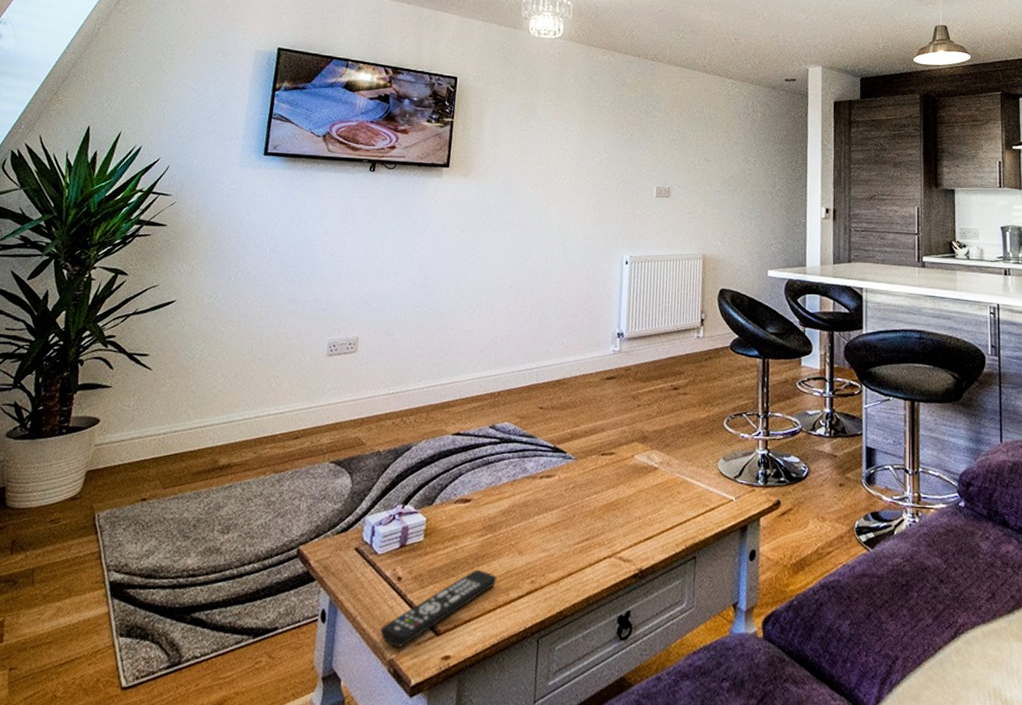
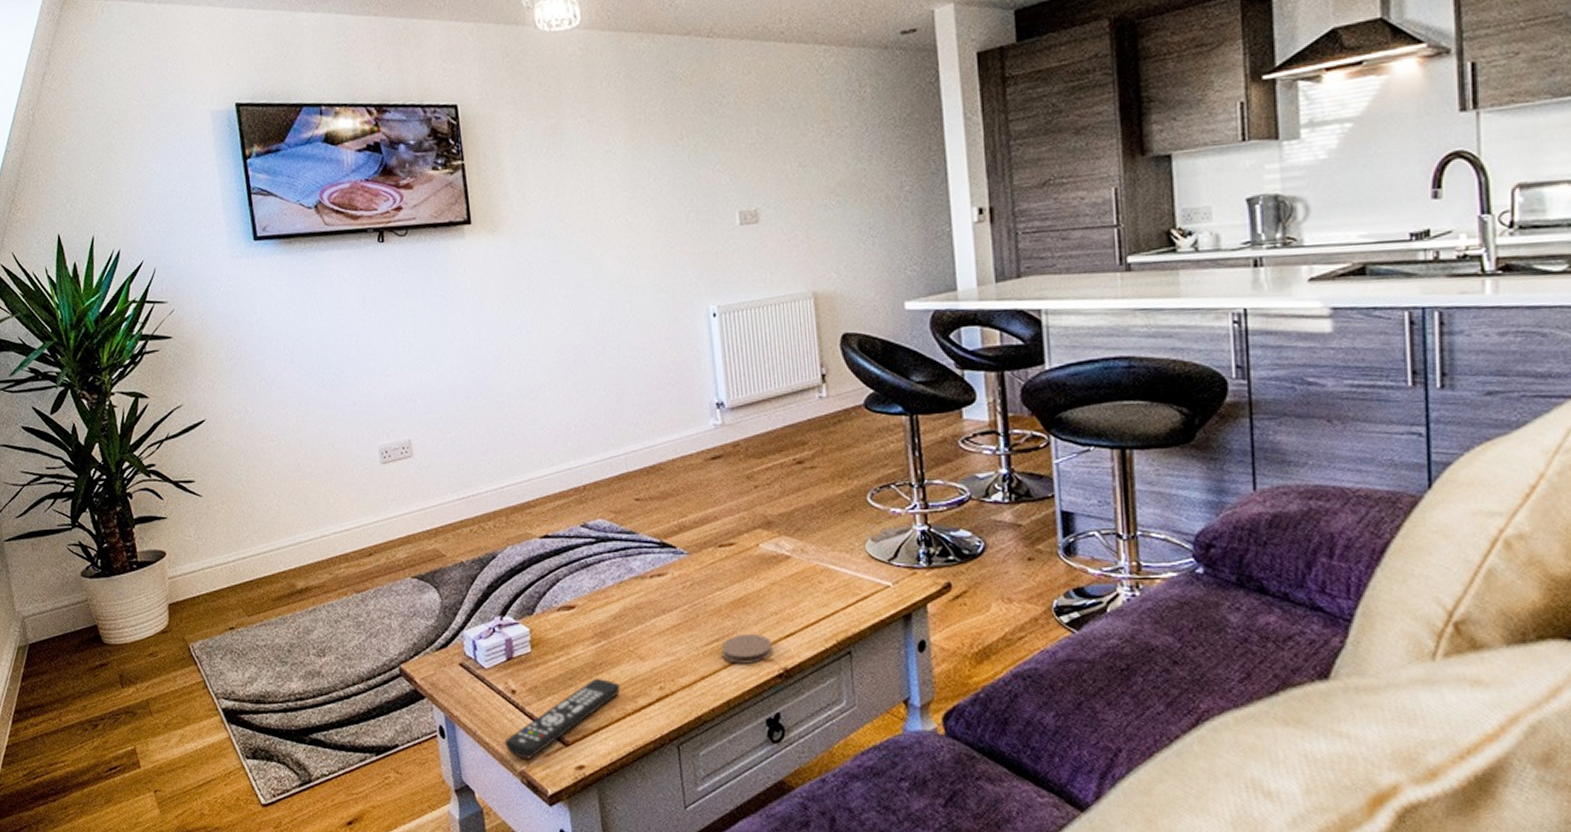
coaster: none [589,534,633,564] -> present [721,633,773,665]

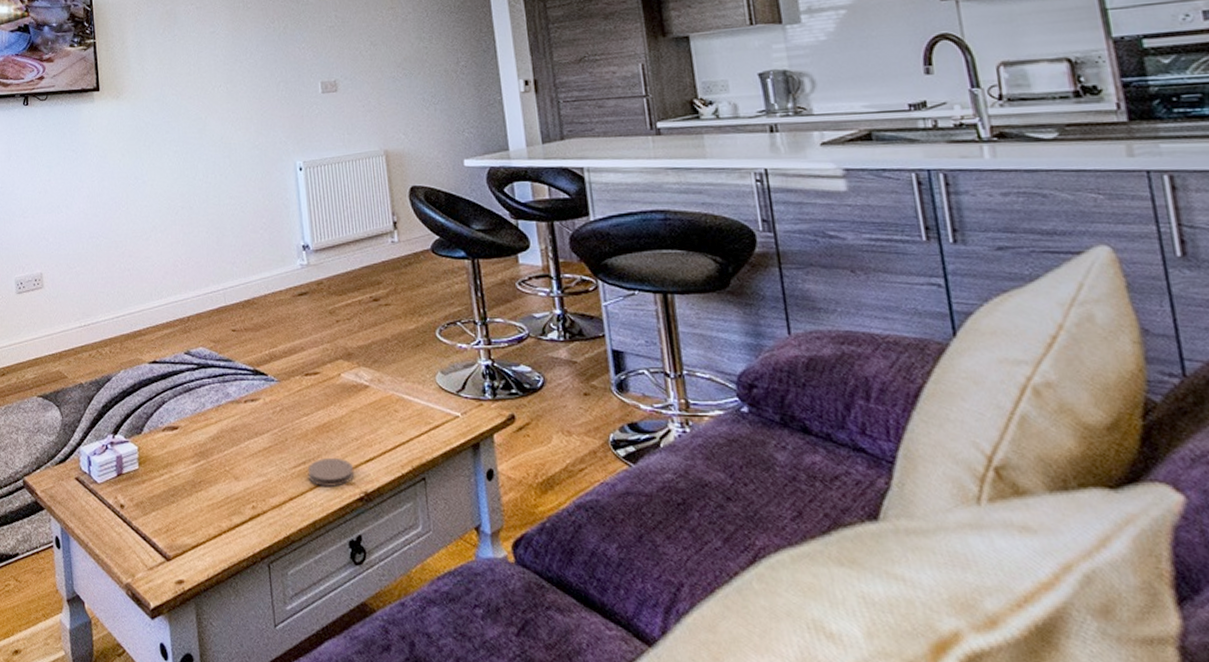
remote control: present [504,679,620,759] -> none [112,496,217,572]

